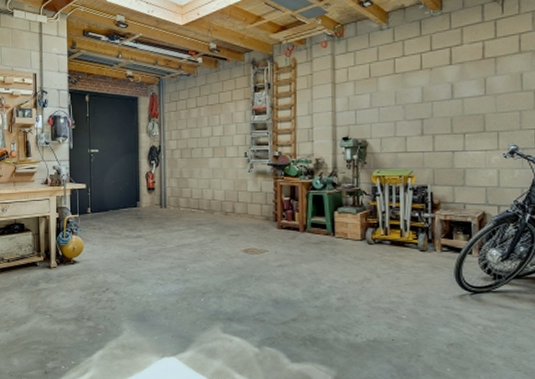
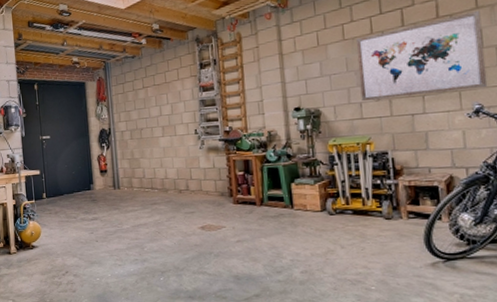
wall art: none [405,56,524,136] -> present [355,11,488,102]

